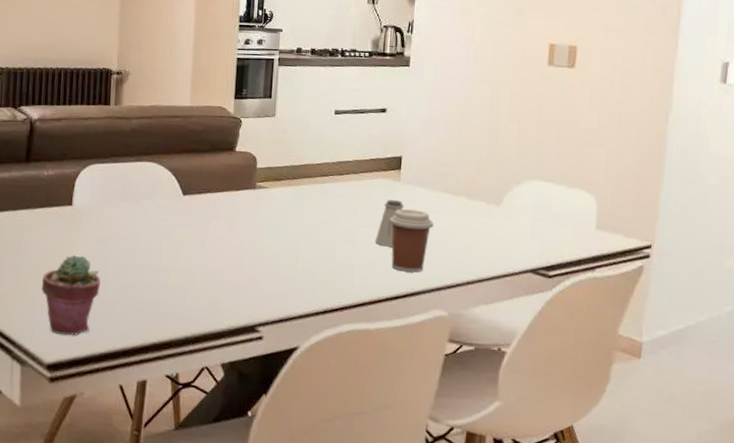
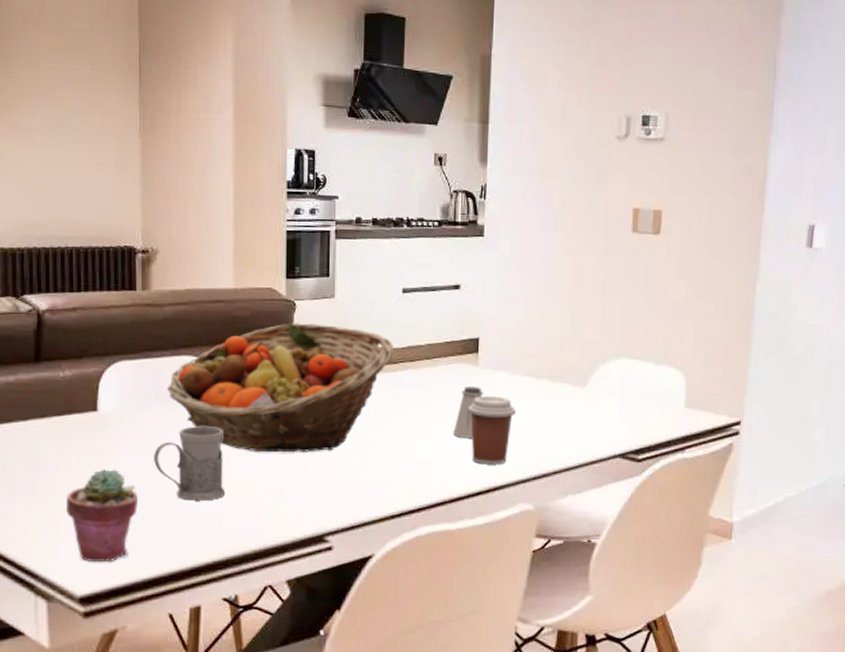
mug: none [115,222,175,288] -> present [154,426,226,501]
fruit basket: none [130,137,326,251] -> present [167,323,394,453]

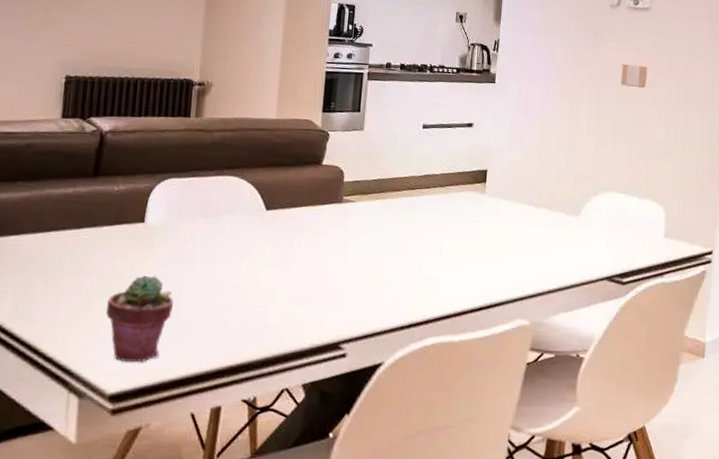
mug: present [154,426,226,501] -> none [191,239,256,308]
fruit basket: present [167,323,394,453] -> none [209,150,413,266]
saltshaker: present [453,387,484,439] -> none [460,212,489,259]
coffee cup: present [468,396,516,465] -> none [474,221,517,283]

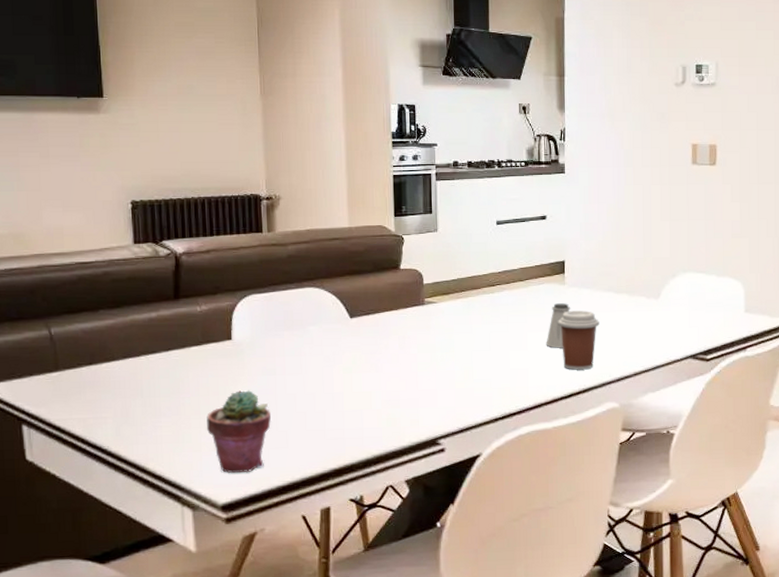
saltshaker: none [460,212,489,259] -> present [546,303,571,348]
coffee cup: none [474,221,517,283] -> present [558,310,600,370]

